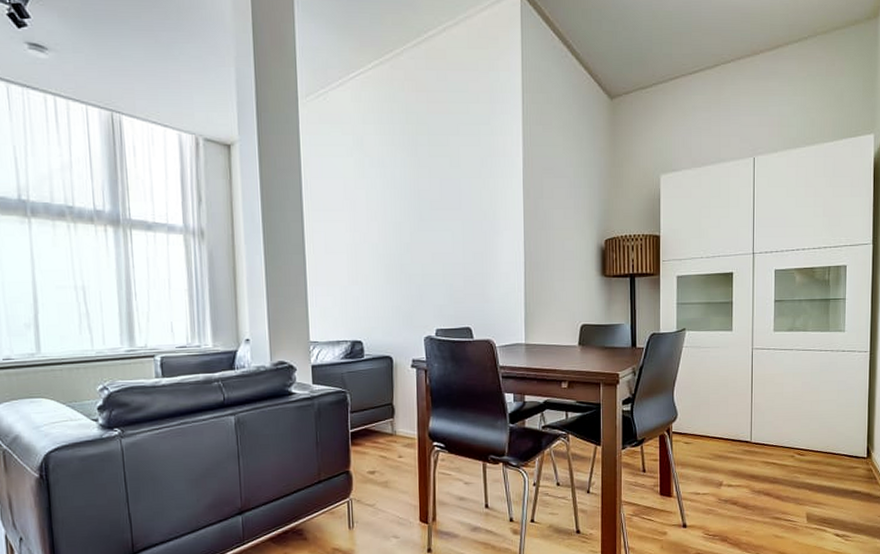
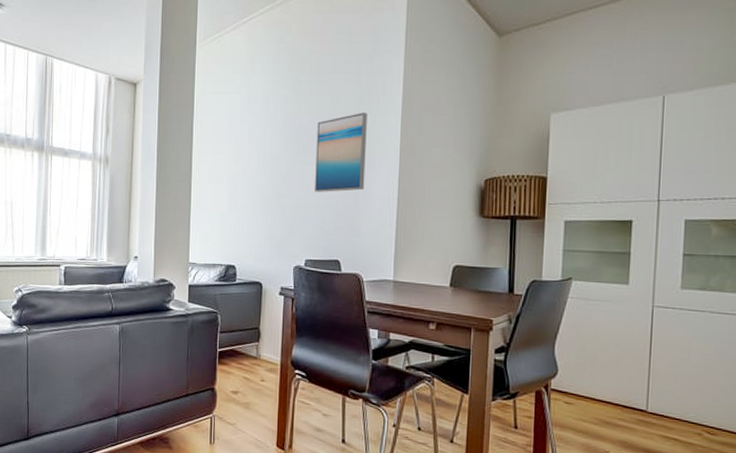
wall art: none [438,175,491,259] -> present [315,112,367,192]

